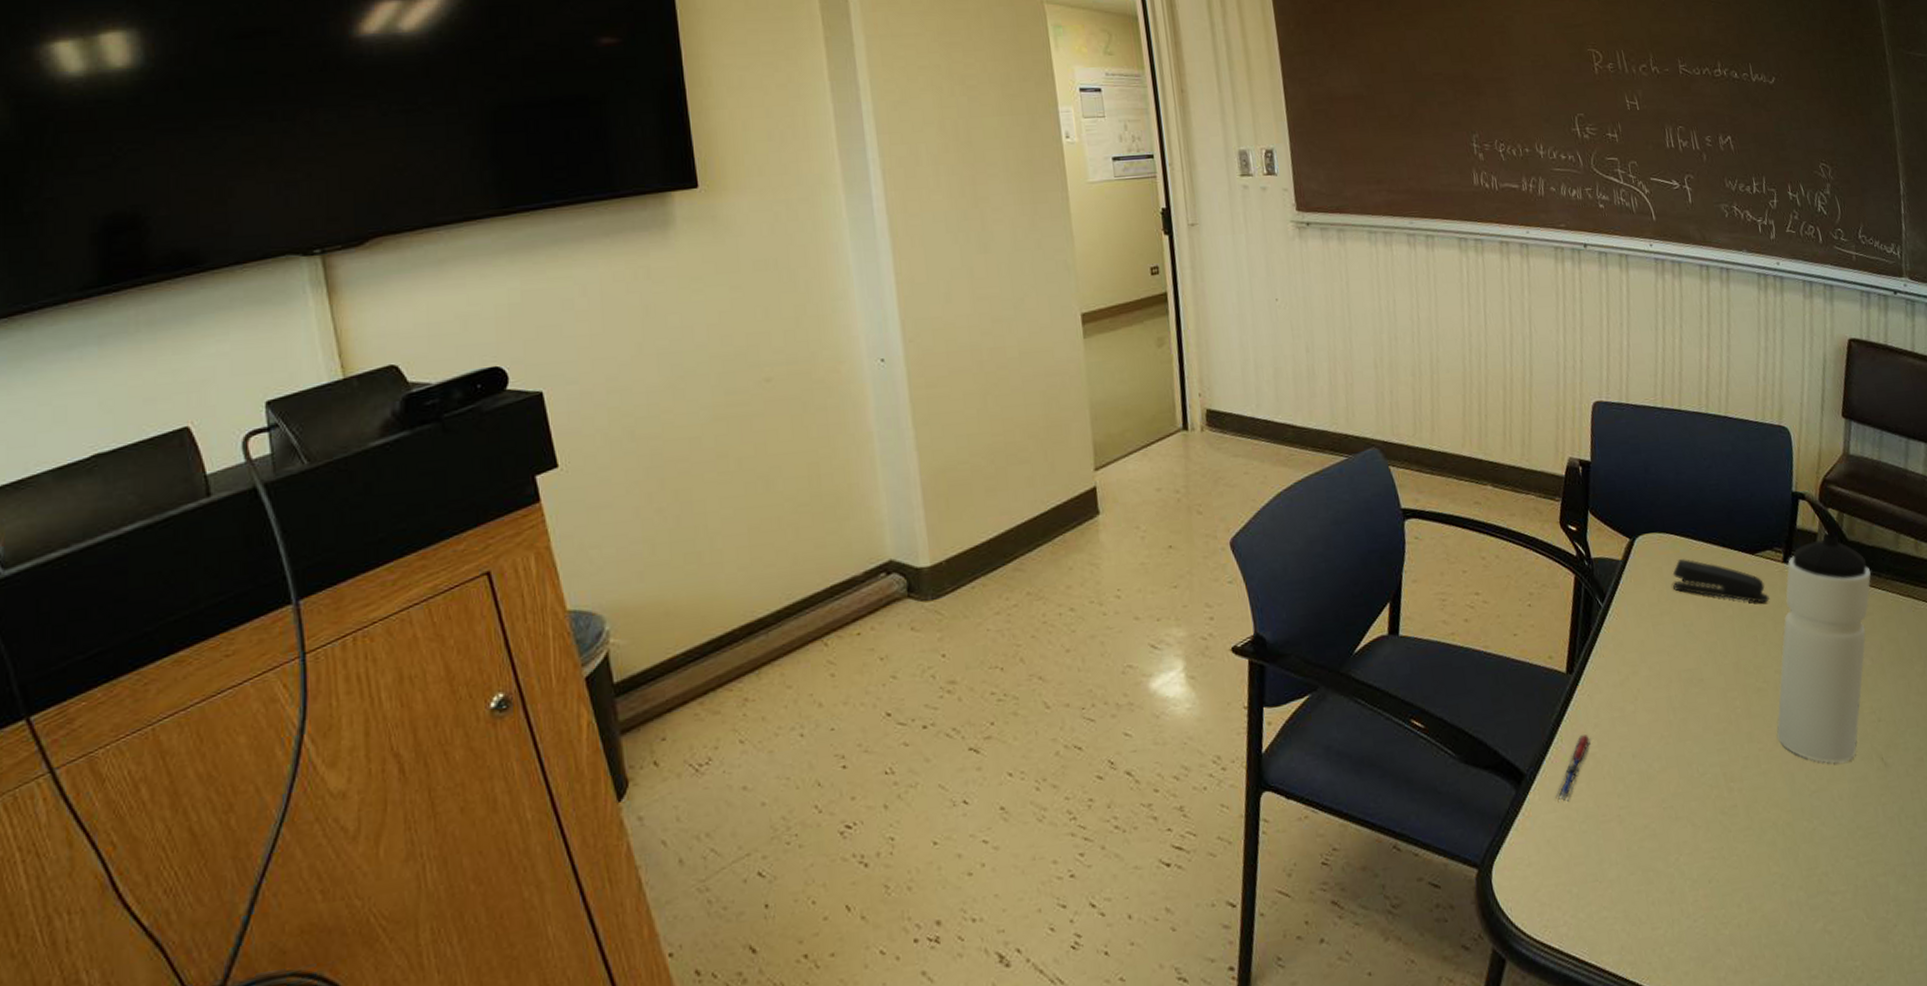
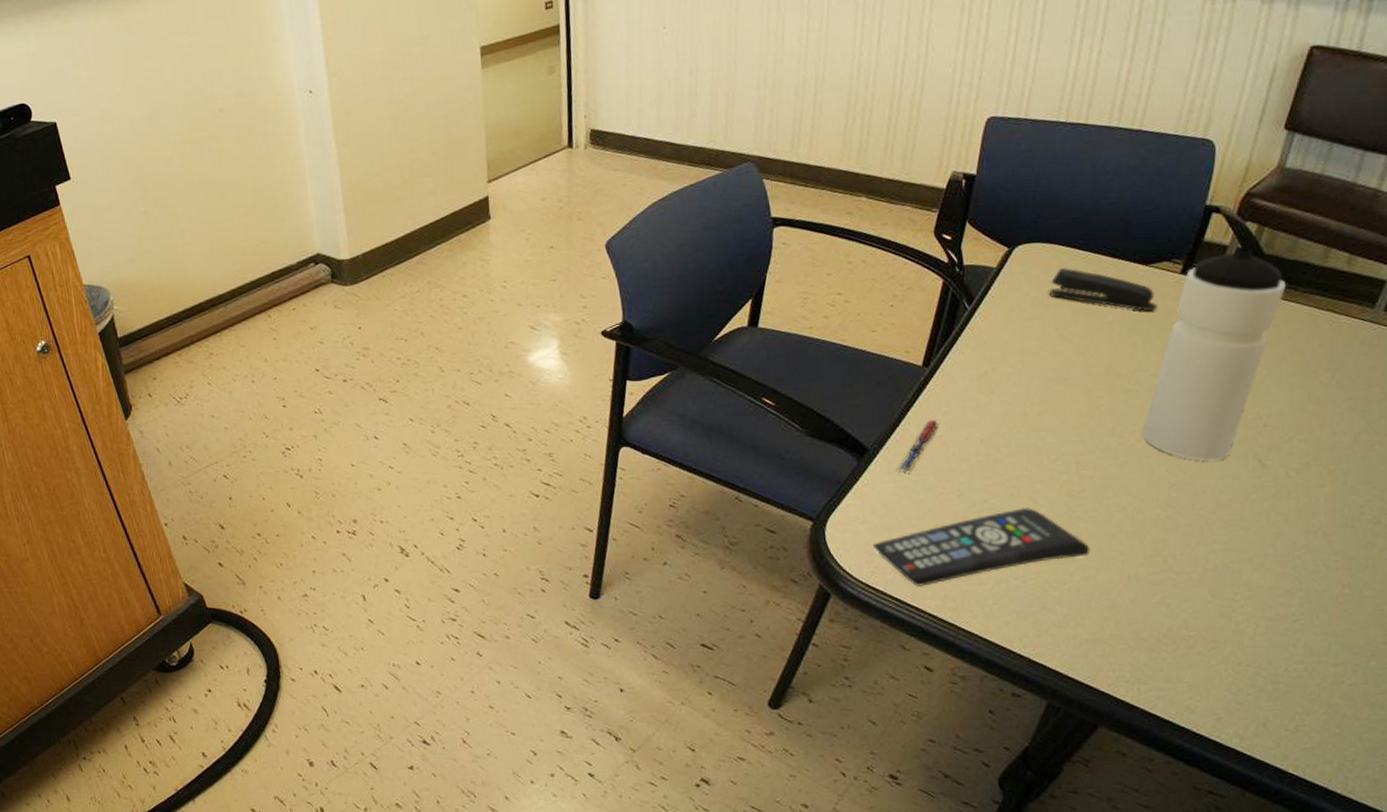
remote control: none [1541,830,1752,939] -> present [872,507,1091,587]

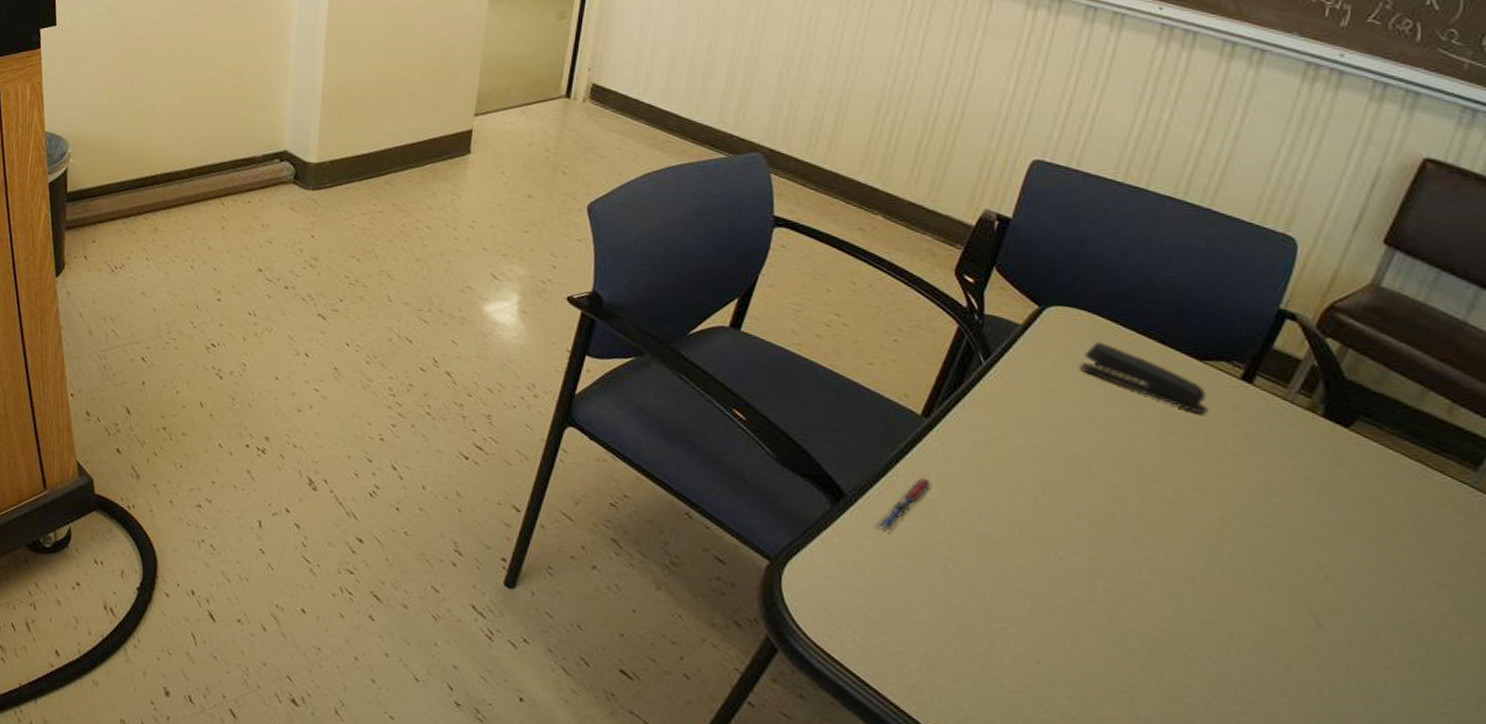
remote control: present [872,507,1091,587] -> none [834,601,1095,681]
water bottle: present [1141,246,1287,461] -> none [1172,364,1370,607]

